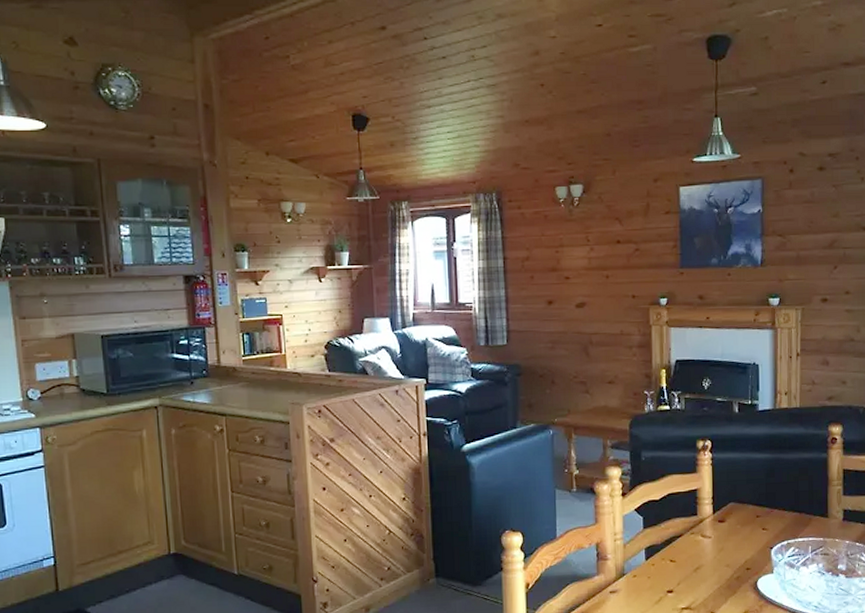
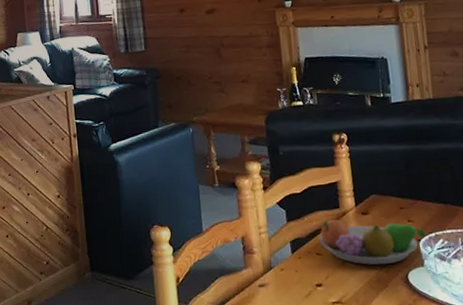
fruit bowl: none [674,526,779,572] -> present [319,219,426,266]

